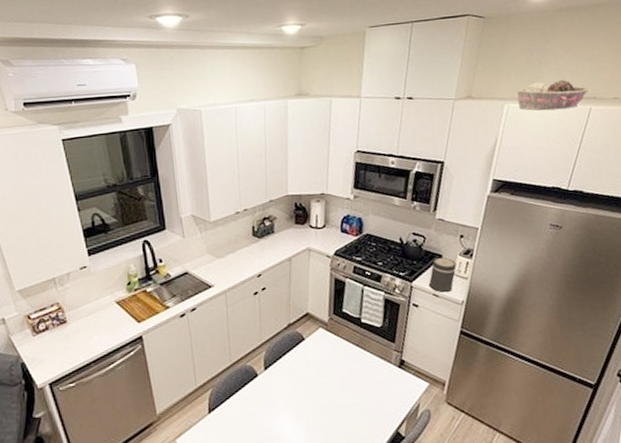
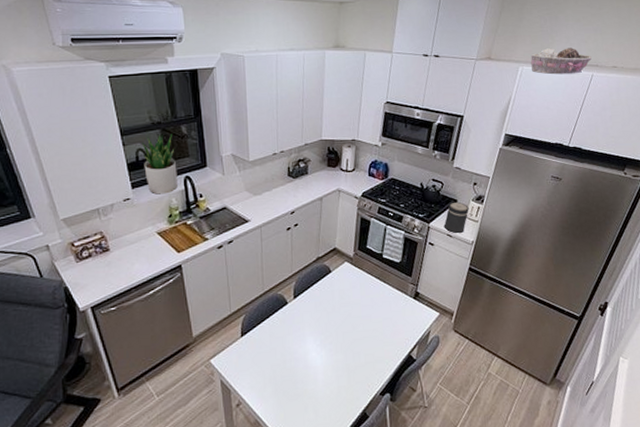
planter: none [98,196,136,261] -> present [142,133,178,195]

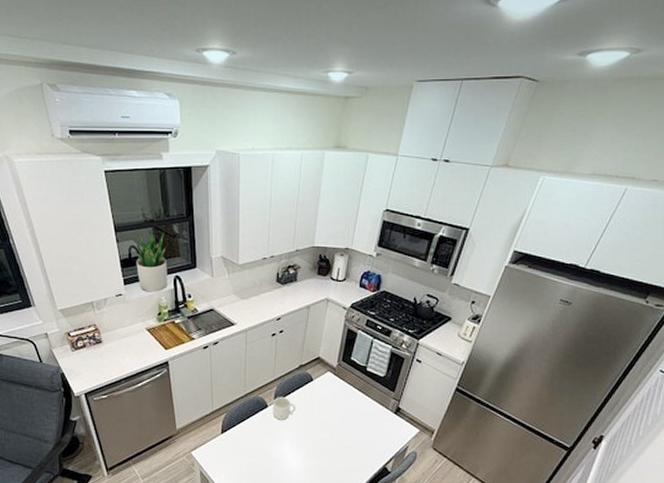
mug: none [292,292,316,316] -> present [272,397,296,420]
cylinder: present [444,202,469,234] -> none [435,319,463,353]
decorative basket: present [530,48,592,75] -> none [554,156,628,187]

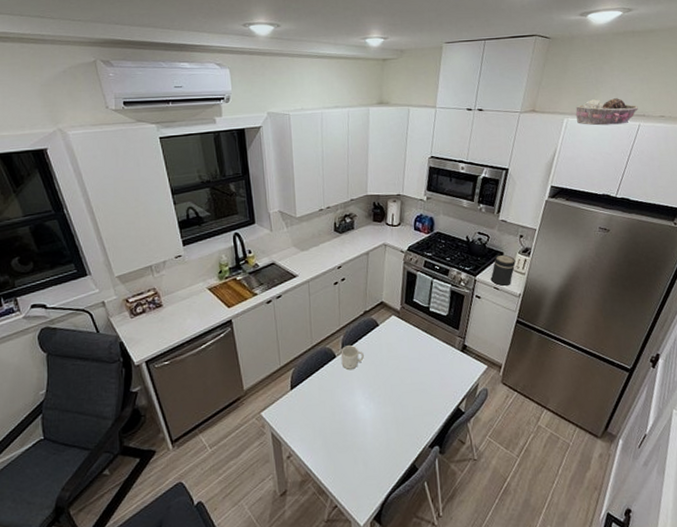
planter: present [135,232,168,292] -> none [192,192,227,251]
cylinder: none [435,319,463,353] -> present [491,254,516,287]
decorative basket: none [554,156,628,187] -> present [575,98,638,126]

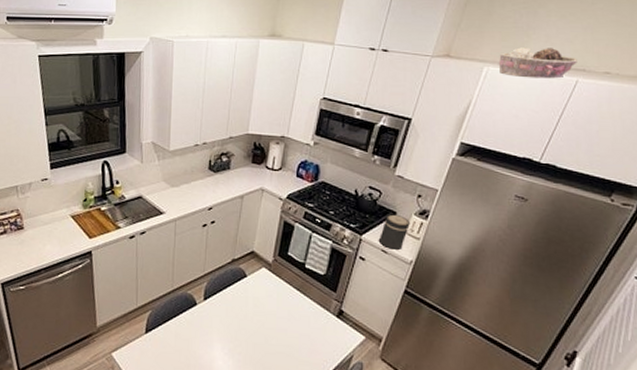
mug: present [340,345,364,370] -> none [202,294,227,320]

